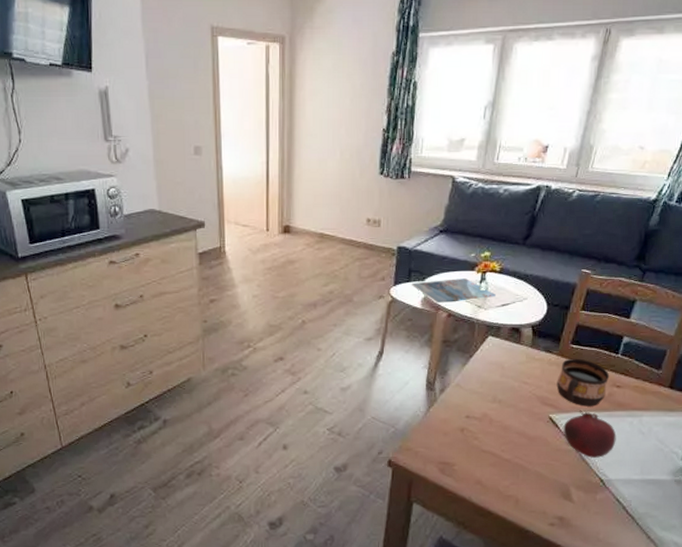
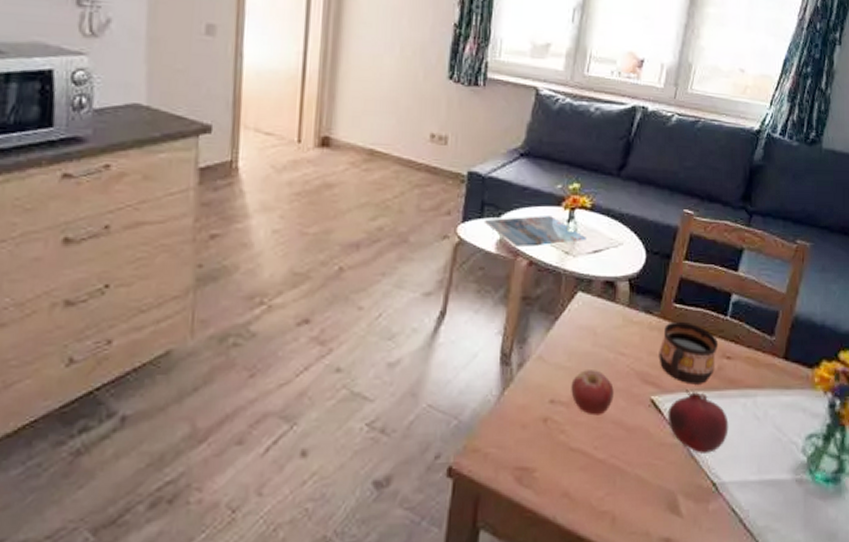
fruit: none [483,394,518,428] -> present [571,370,614,416]

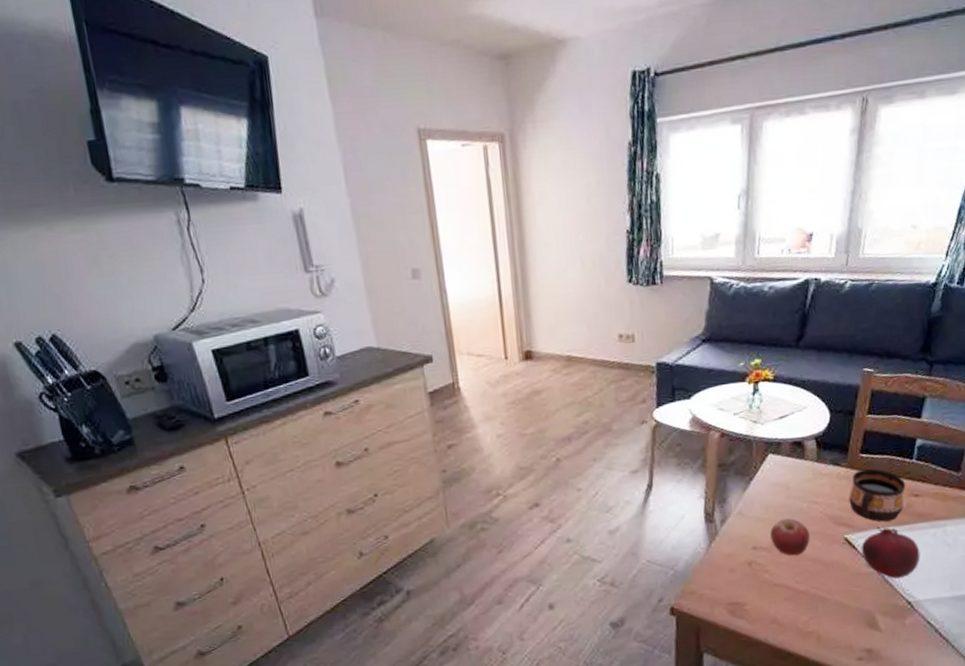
magazine: present [483,216,586,246] -> none [676,391,772,422]

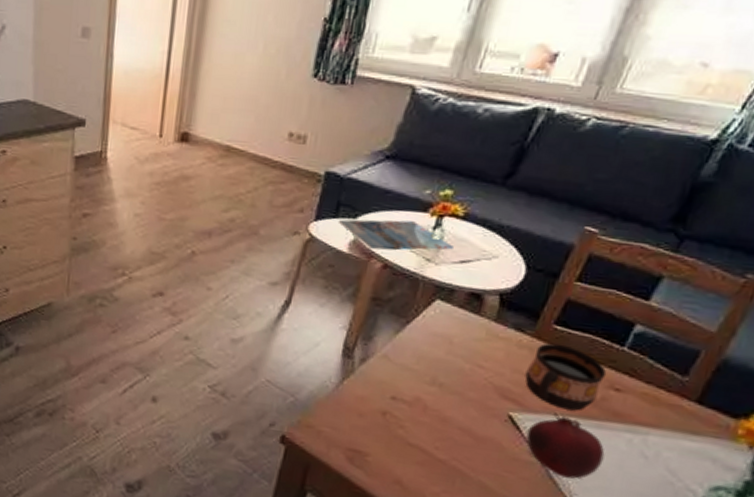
magazine: none [676,391,772,422] -> present [337,219,454,250]
fruit: present [770,518,810,556] -> none [415,375,466,420]

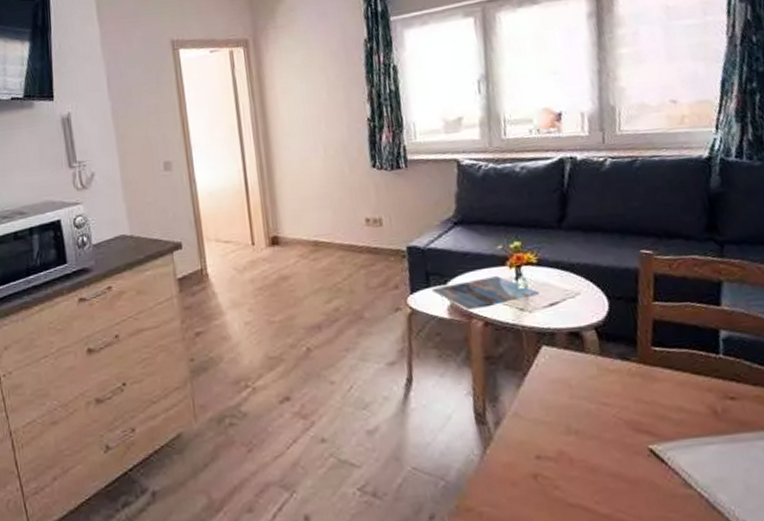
cup: present [525,343,607,411] -> none [646,364,718,430]
fruit: present [526,412,605,479] -> none [671,435,753,504]

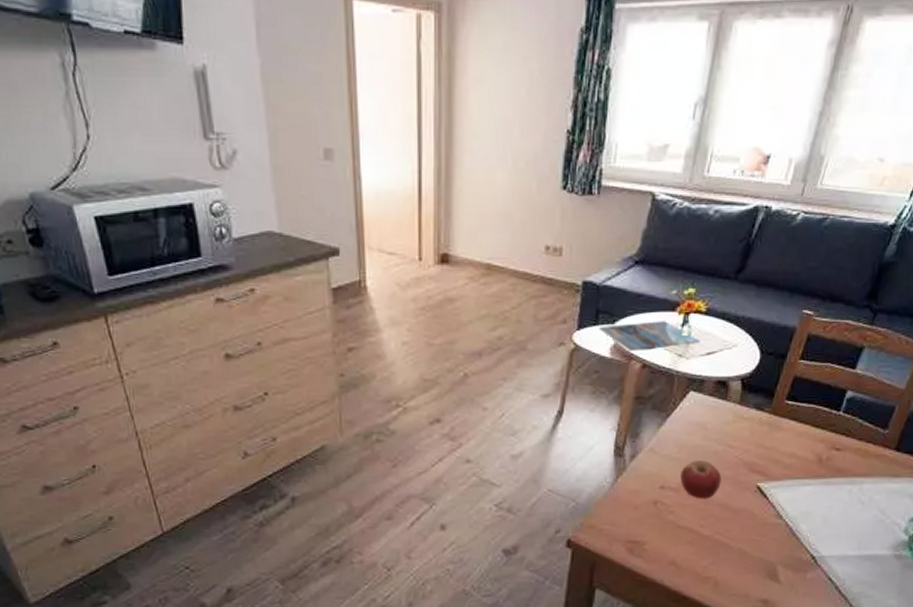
fruit: none [555,422,606,469] -> present [680,460,722,499]

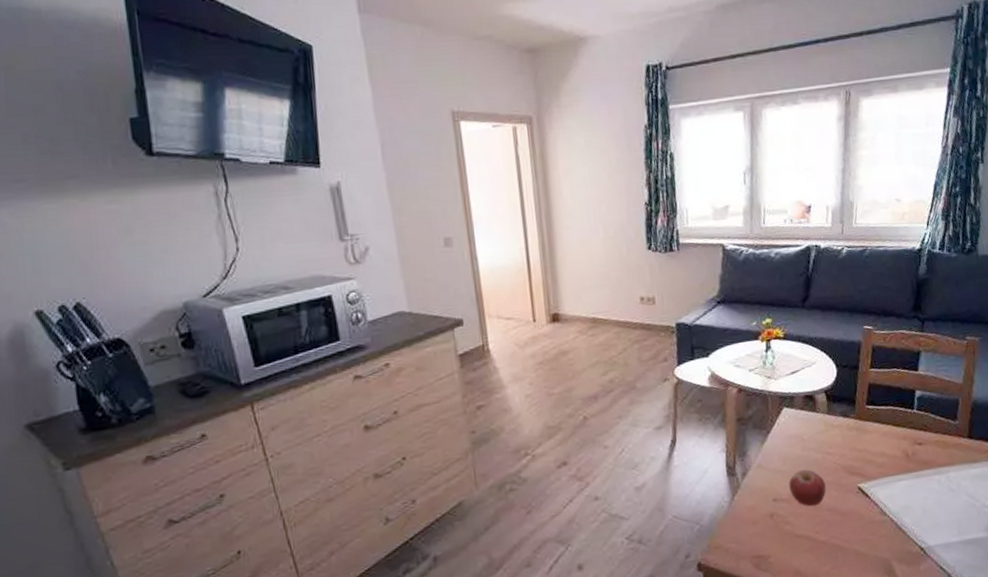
magazine: present [598,321,700,351] -> none [695,349,784,379]

